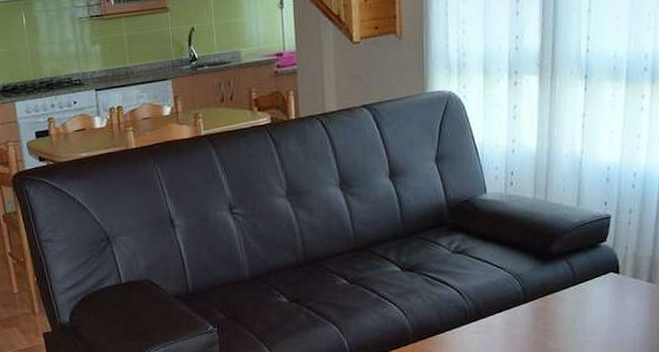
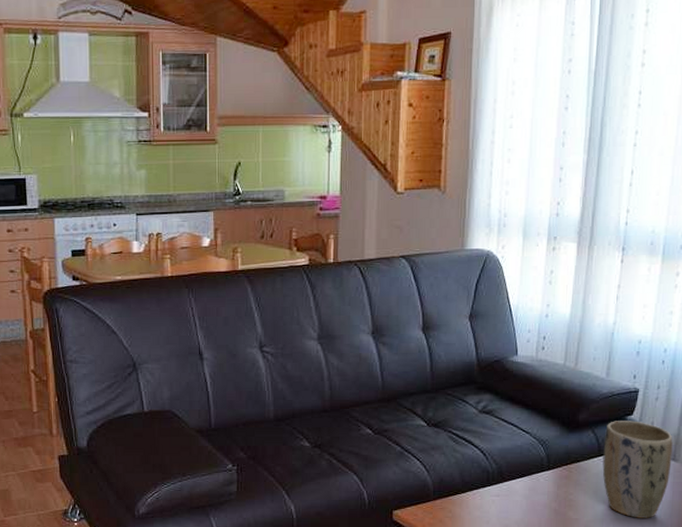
plant pot: none [579,246,648,342] -> present [602,421,673,518]

